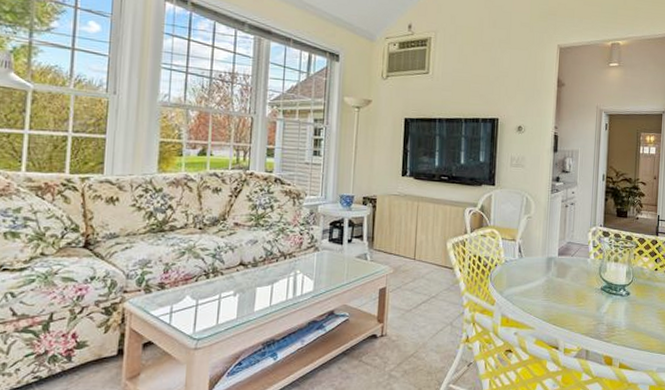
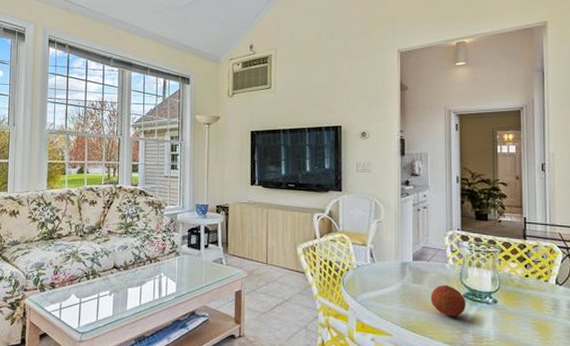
fruit: none [571,279,603,309] -> present [430,285,466,317]

